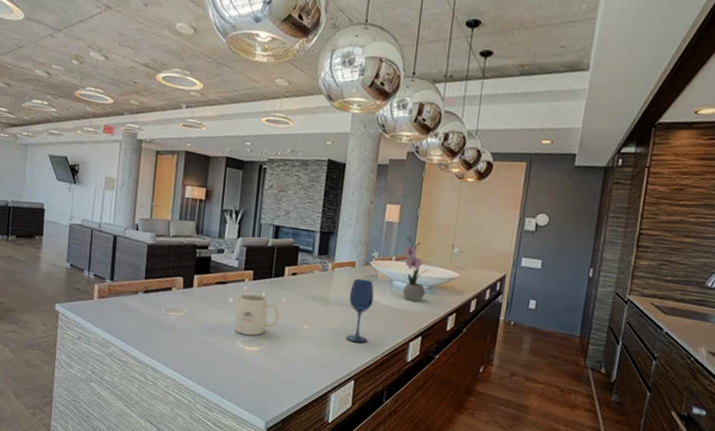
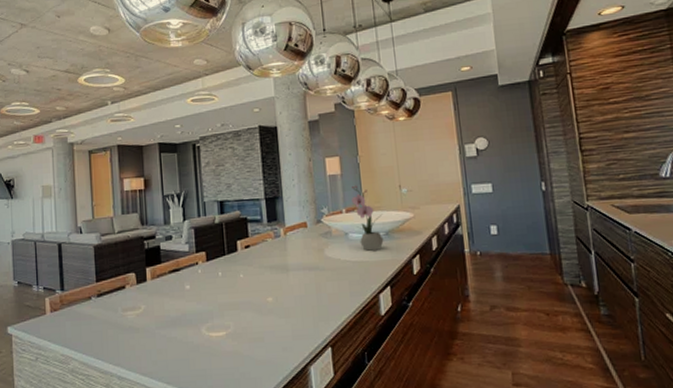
mug: present [235,293,280,336] -> none [194,275,241,321]
wineglass: present [346,278,374,343] -> none [307,237,335,306]

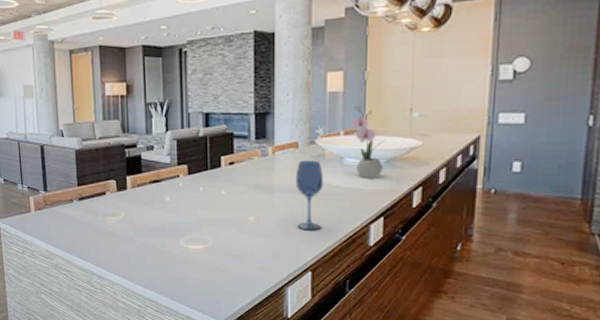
wineglass: none [307,237,335,306] -> present [295,160,323,231]

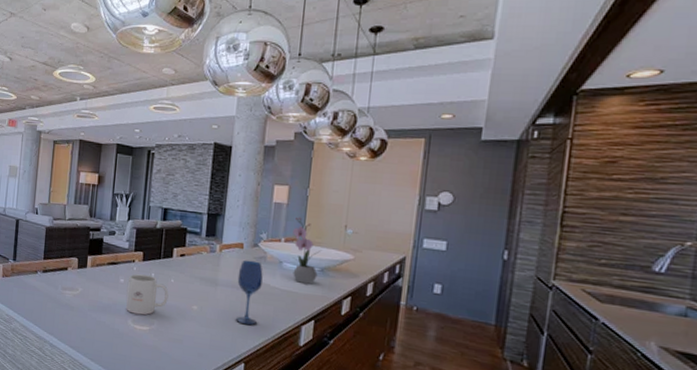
mug: none [174,190,221,234] -> present [126,274,169,316]

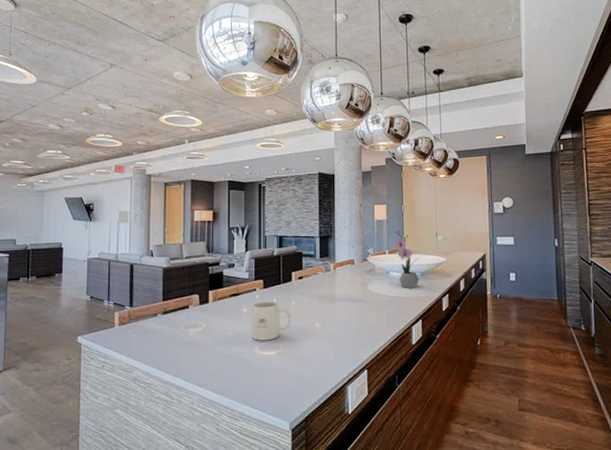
wineglass: present [235,260,263,326] -> none [352,274,374,334]

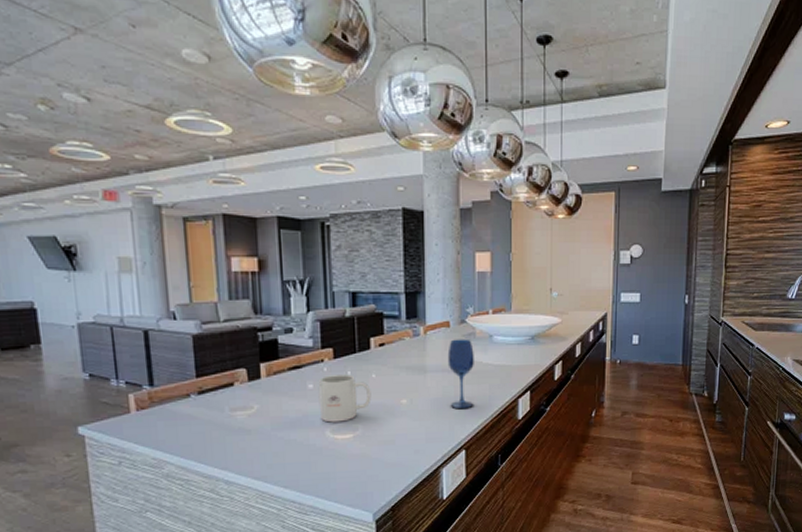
wineglass: none [352,274,374,334] -> present [447,339,474,409]
flower arrangement: present [394,230,420,289] -> none [500,285,530,356]

